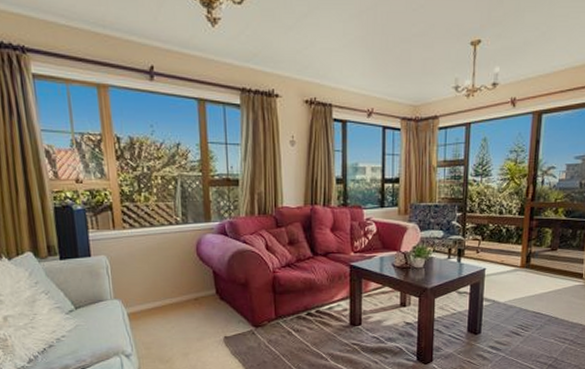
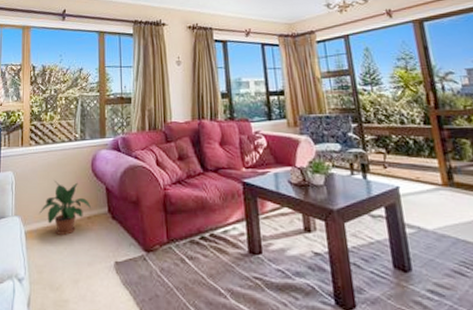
potted plant: none [142,265,198,316] -> present [39,181,91,235]

